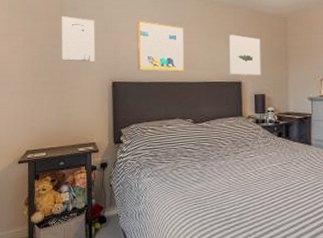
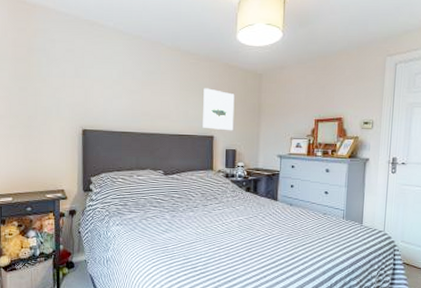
wall art: present [61,16,96,62] -> none [28,58,65,107]
wall art: present [137,20,184,72] -> none [109,67,157,123]

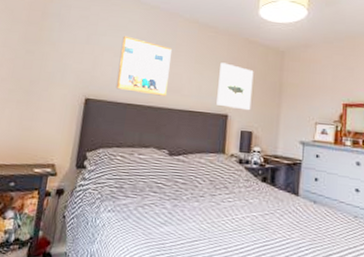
wall art: none [109,67,157,123] -> present [115,35,172,96]

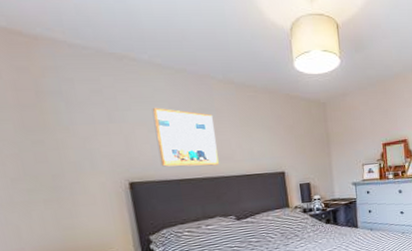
wall art: present [216,62,254,111] -> none [266,122,305,165]

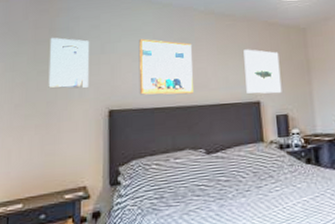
wall art: none [39,103,101,161] -> present [48,37,90,89]
wall art: none [266,122,305,165] -> present [243,49,282,94]

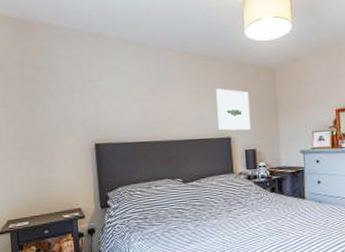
wall art: present [48,37,90,89] -> none [35,76,76,124]
wall art: present [138,38,193,95] -> none [117,77,170,131]

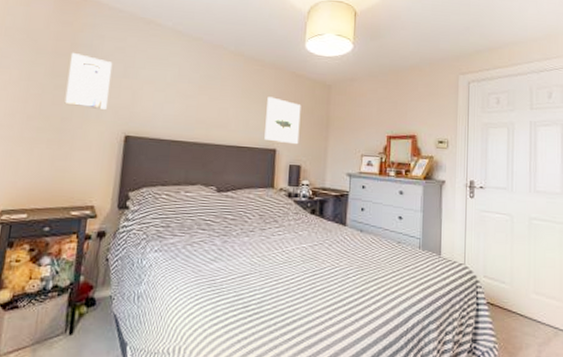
wall art: none [35,76,76,124] -> present [64,53,113,109]

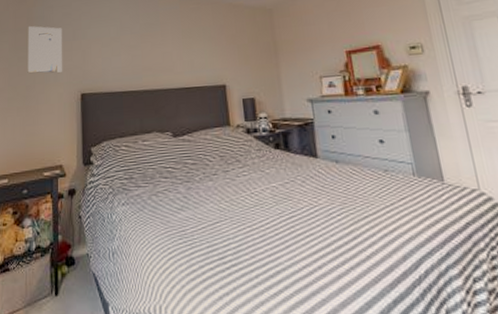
wall art: present [264,96,301,145] -> none [208,32,248,78]

